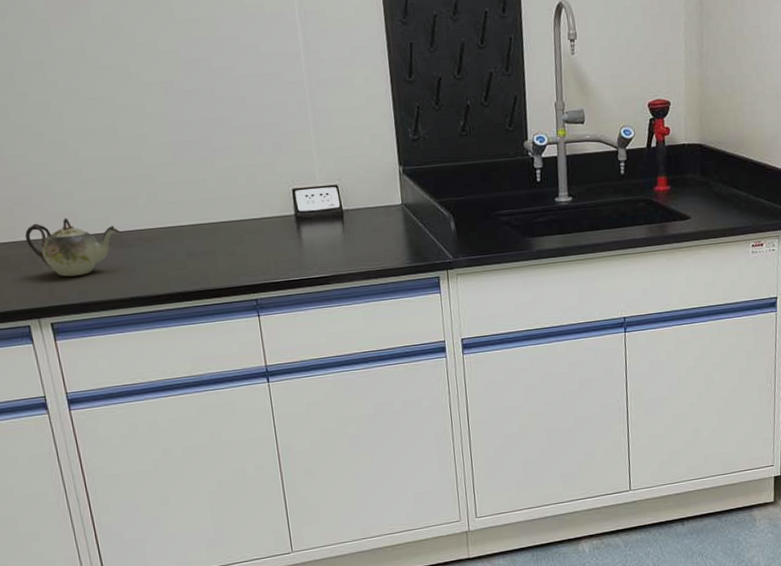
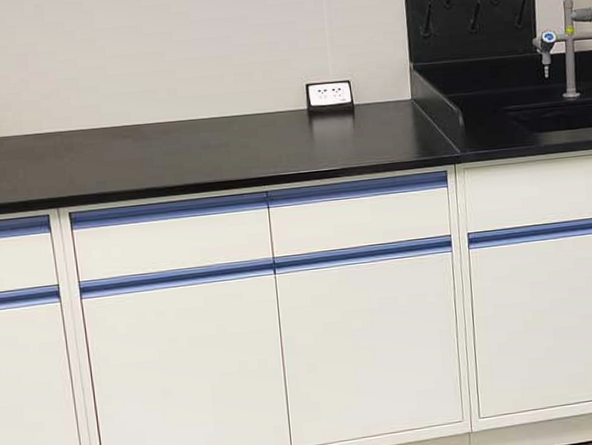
teapot: present [24,218,120,277] -> none [50,111,139,168]

